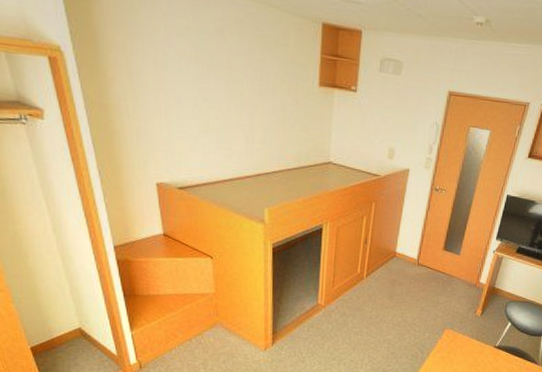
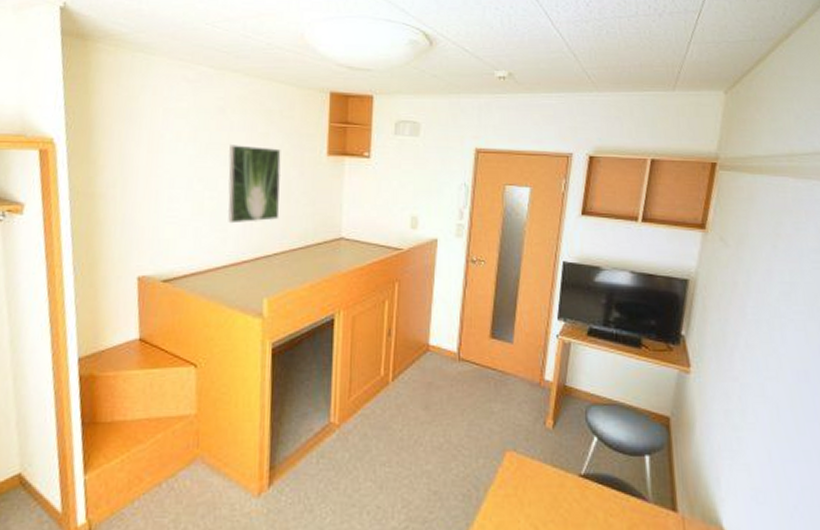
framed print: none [230,68,277,143] -> present [228,145,281,224]

